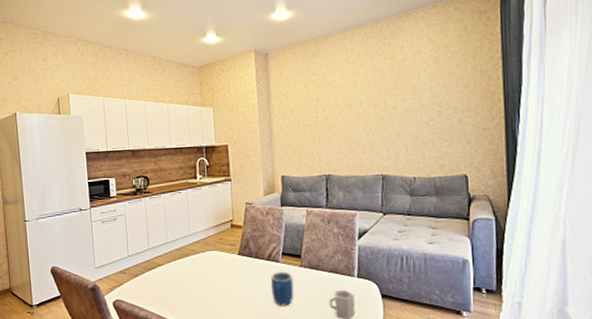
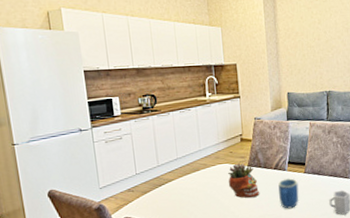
succulent planter: none [217,250,251,290] -> present [228,162,260,198]

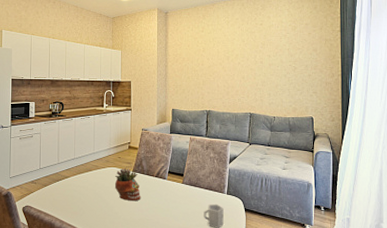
mug: present [278,177,299,209] -> none [158,186,176,216]

